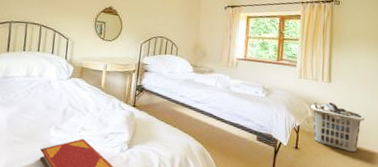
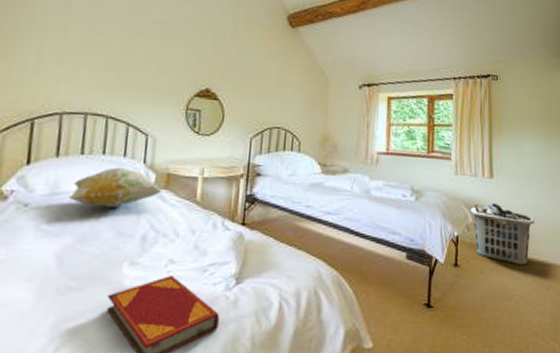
decorative pillow: none [15,61,78,89] -> present [69,167,162,207]

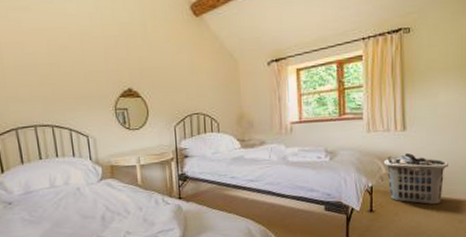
decorative pillow: present [69,167,162,207] -> none [39,165,110,199]

